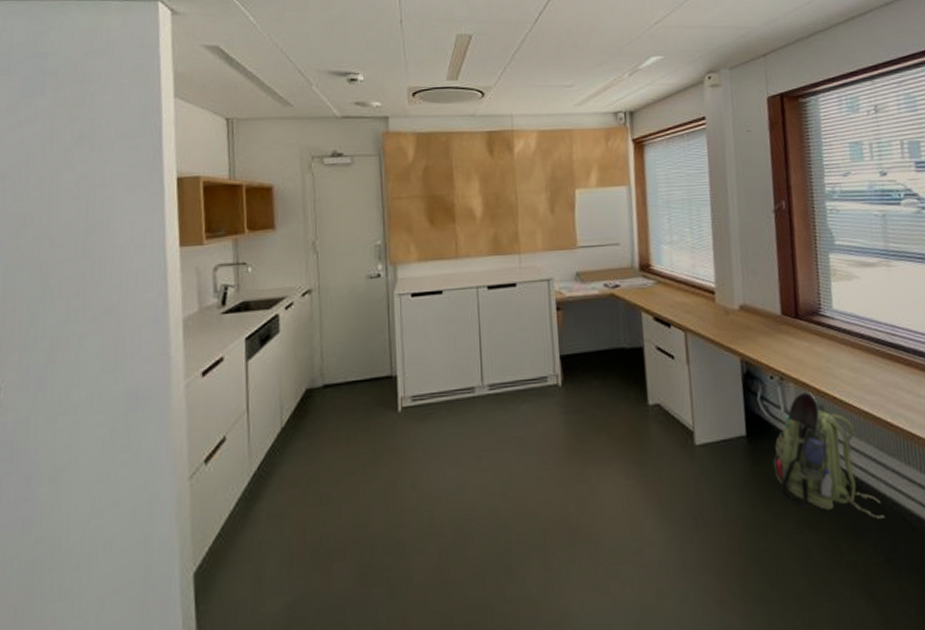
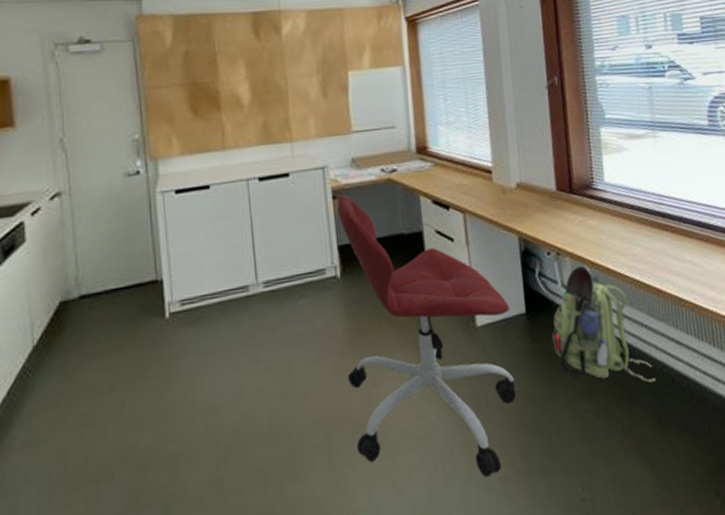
office chair: none [561,306,734,597] -> present [337,194,516,477]

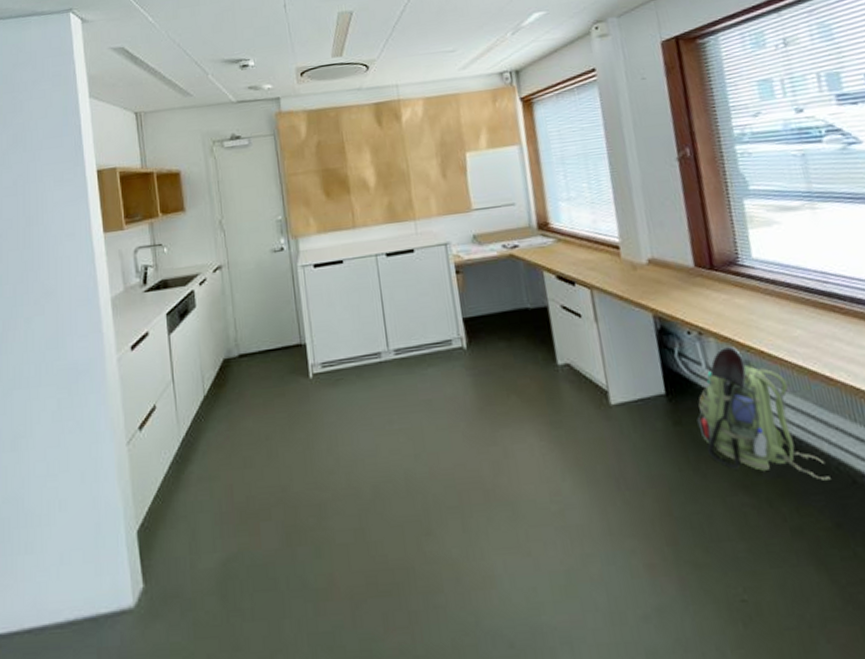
office chair: present [337,194,516,477] -> none [460,269,659,561]

